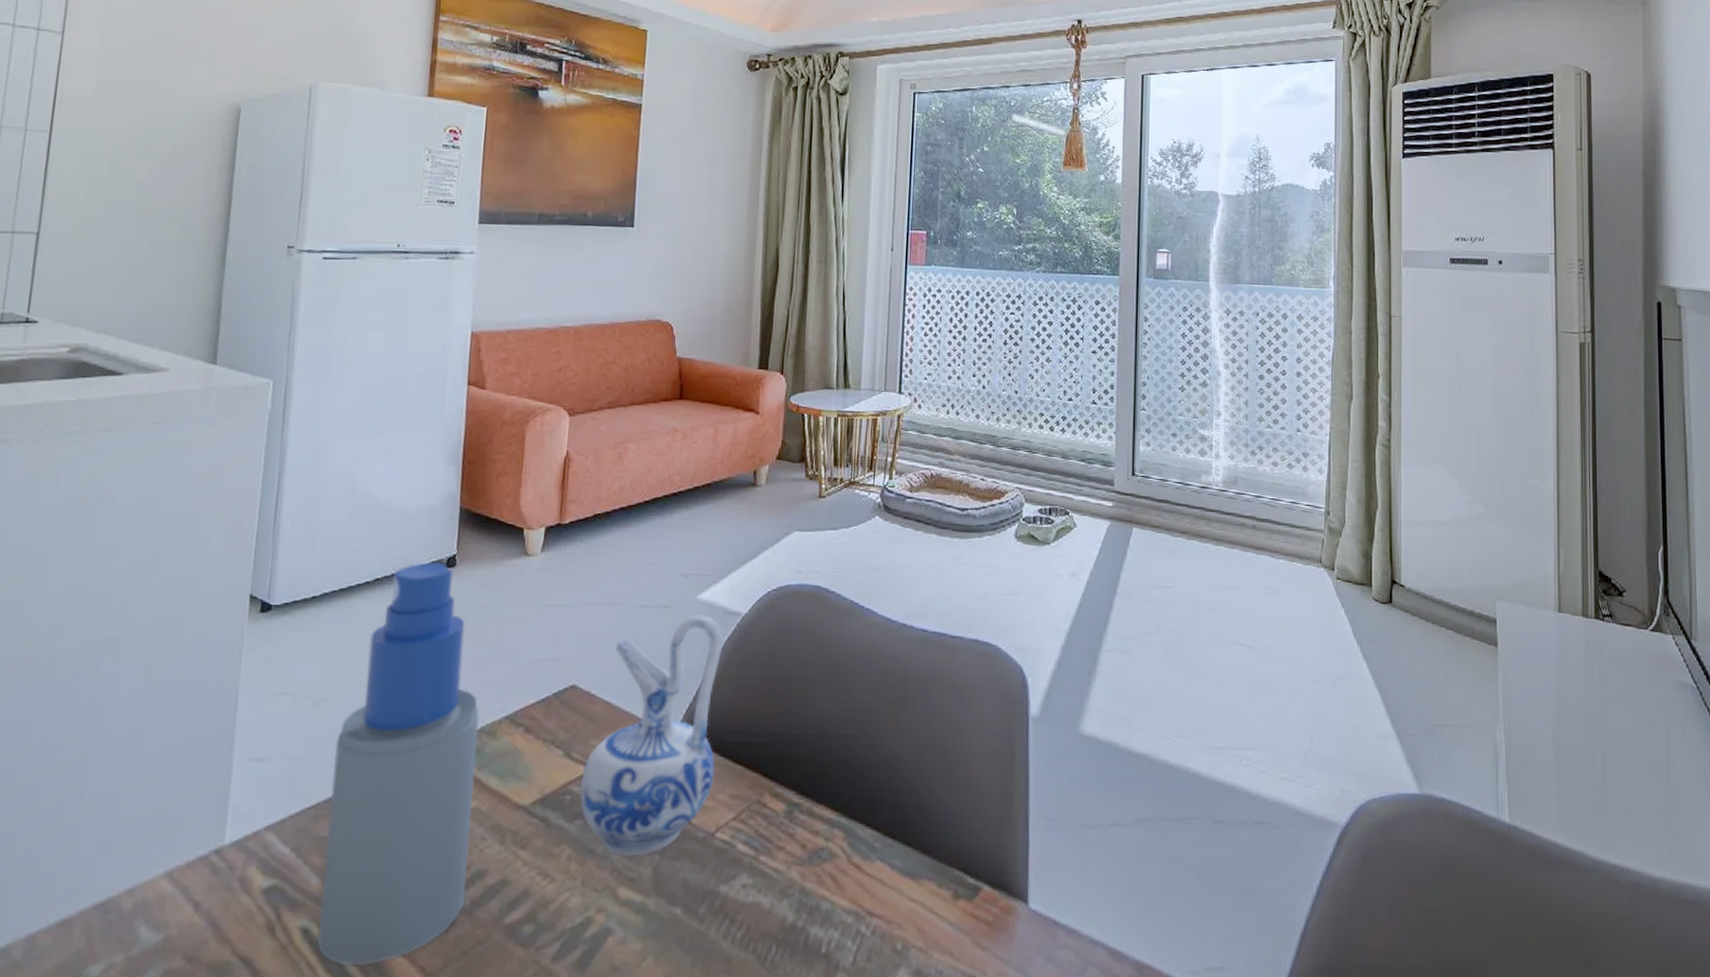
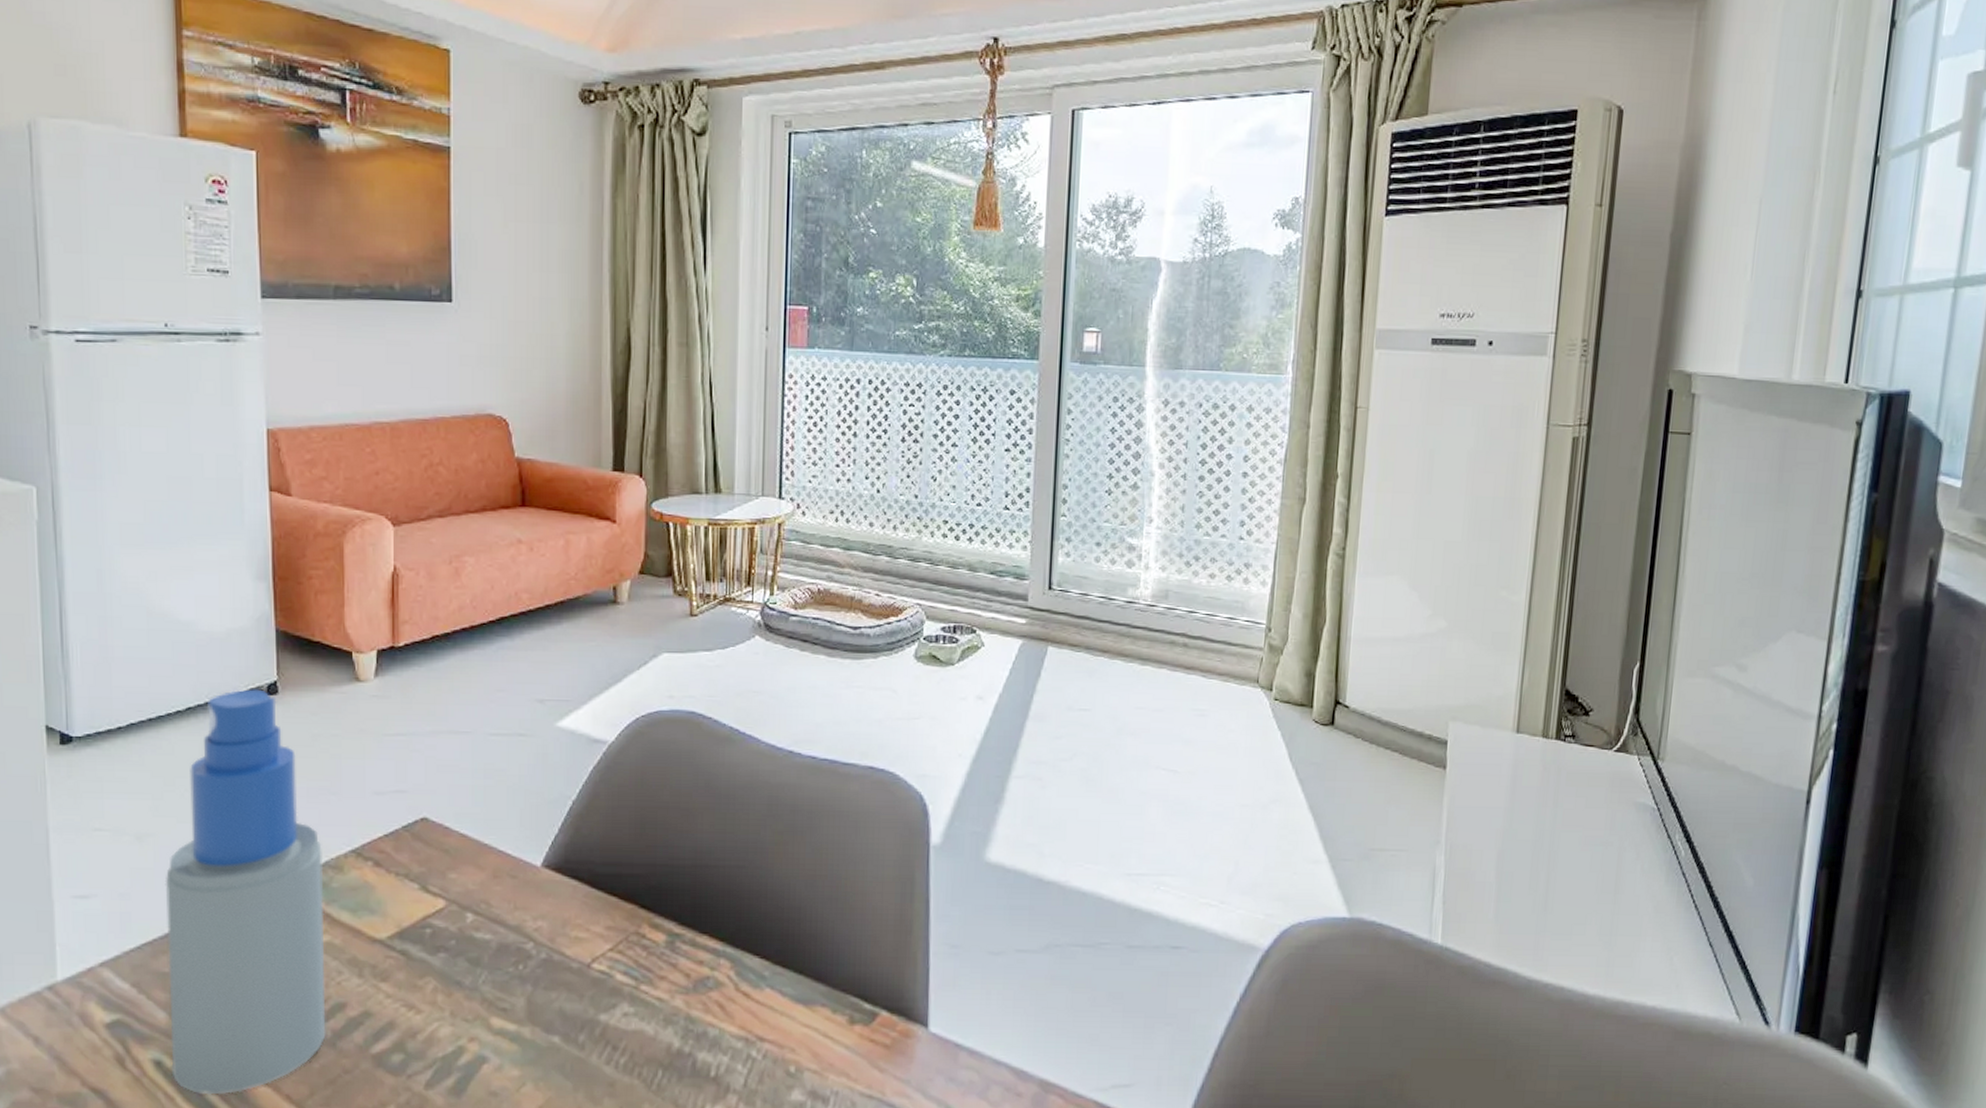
ceramic pitcher: present [579,614,722,856] -> none [440,742,587,987]

